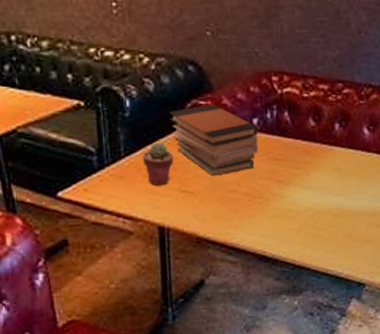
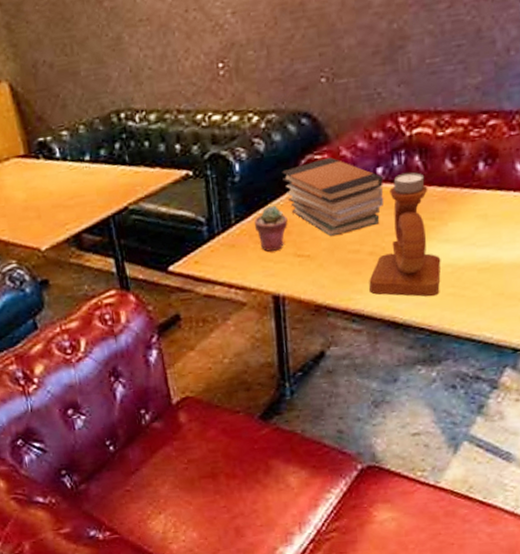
candle holder: none [244,125,304,236] -> present [369,172,441,297]

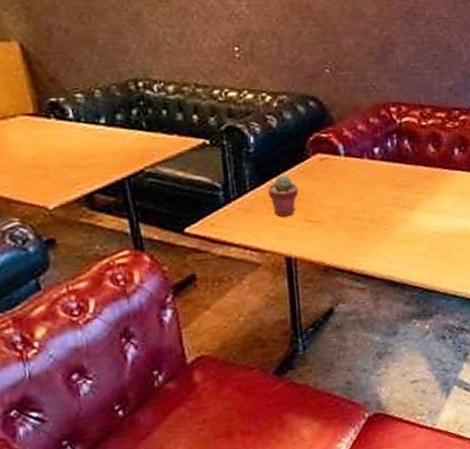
book stack: present [282,156,384,237] -> none [293,136,381,205]
candle holder: present [369,172,441,297] -> none [370,153,429,259]

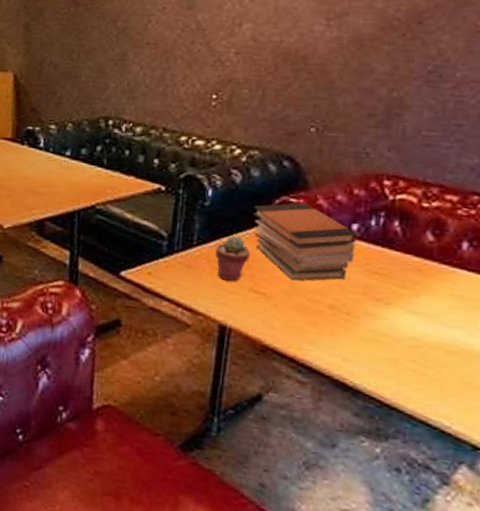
book stack: none [293,136,381,205] -> present [253,202,357,281]

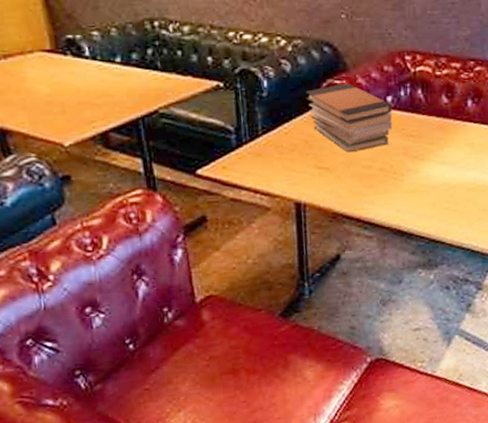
potted succulent: present [215,236,250,281] -> none [280,121,310,162]

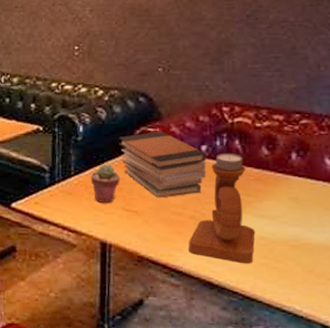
potted succulent: none [280,121,310,162] -> present [91,164,120,203]
candle holder: none [379,102,438,210] -> present [189,152,256,264]

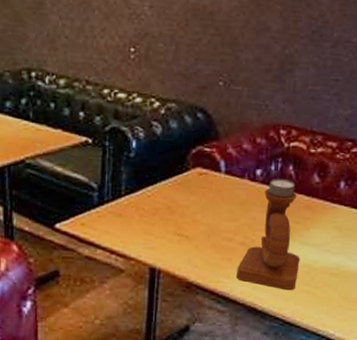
potted succulent: present [91,164,120,203] -> none [143,184,173,227]
book stack: present [119,131,207,198] -> none [173,151,261,223]

